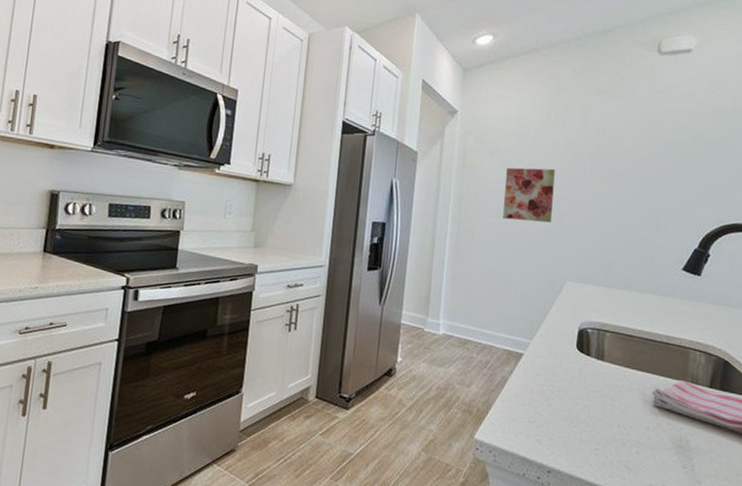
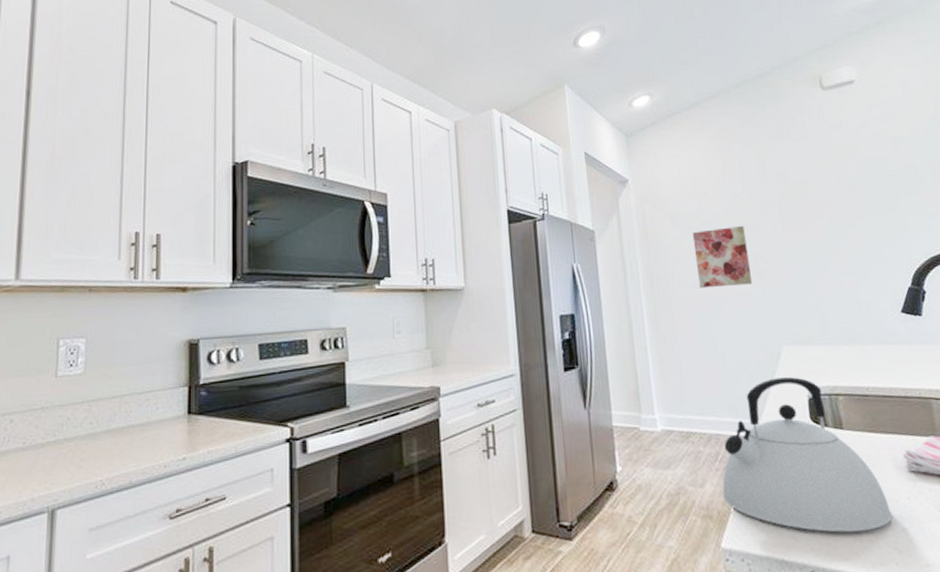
kettle: none [485,307,630,448] -> present [722,377,893,533]

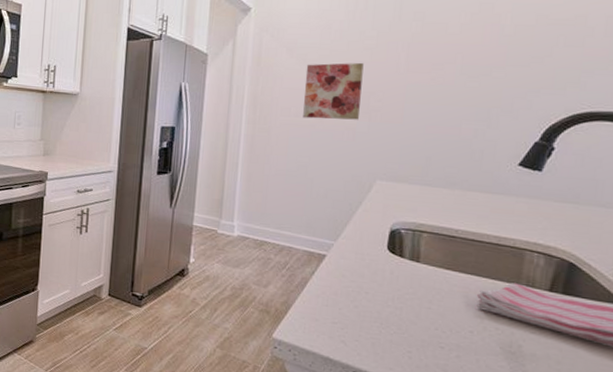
kettle: present [722,377,893,533] -> none [283,207,450,351]

